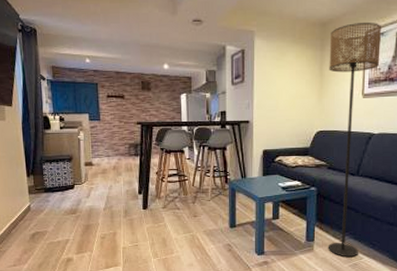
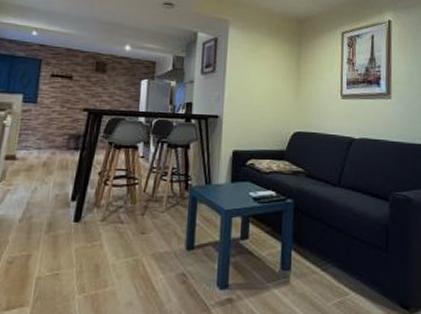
floor lamp: present [327,23,382,258] -> none [306,23,358,293]

